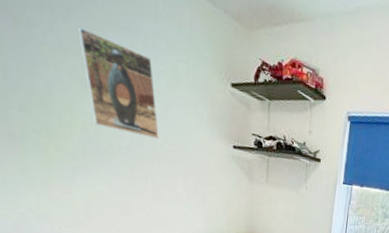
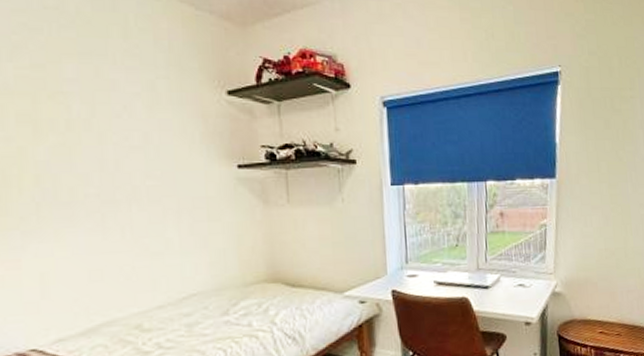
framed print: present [76,26,159,139] -> none [25,61,138,176]

